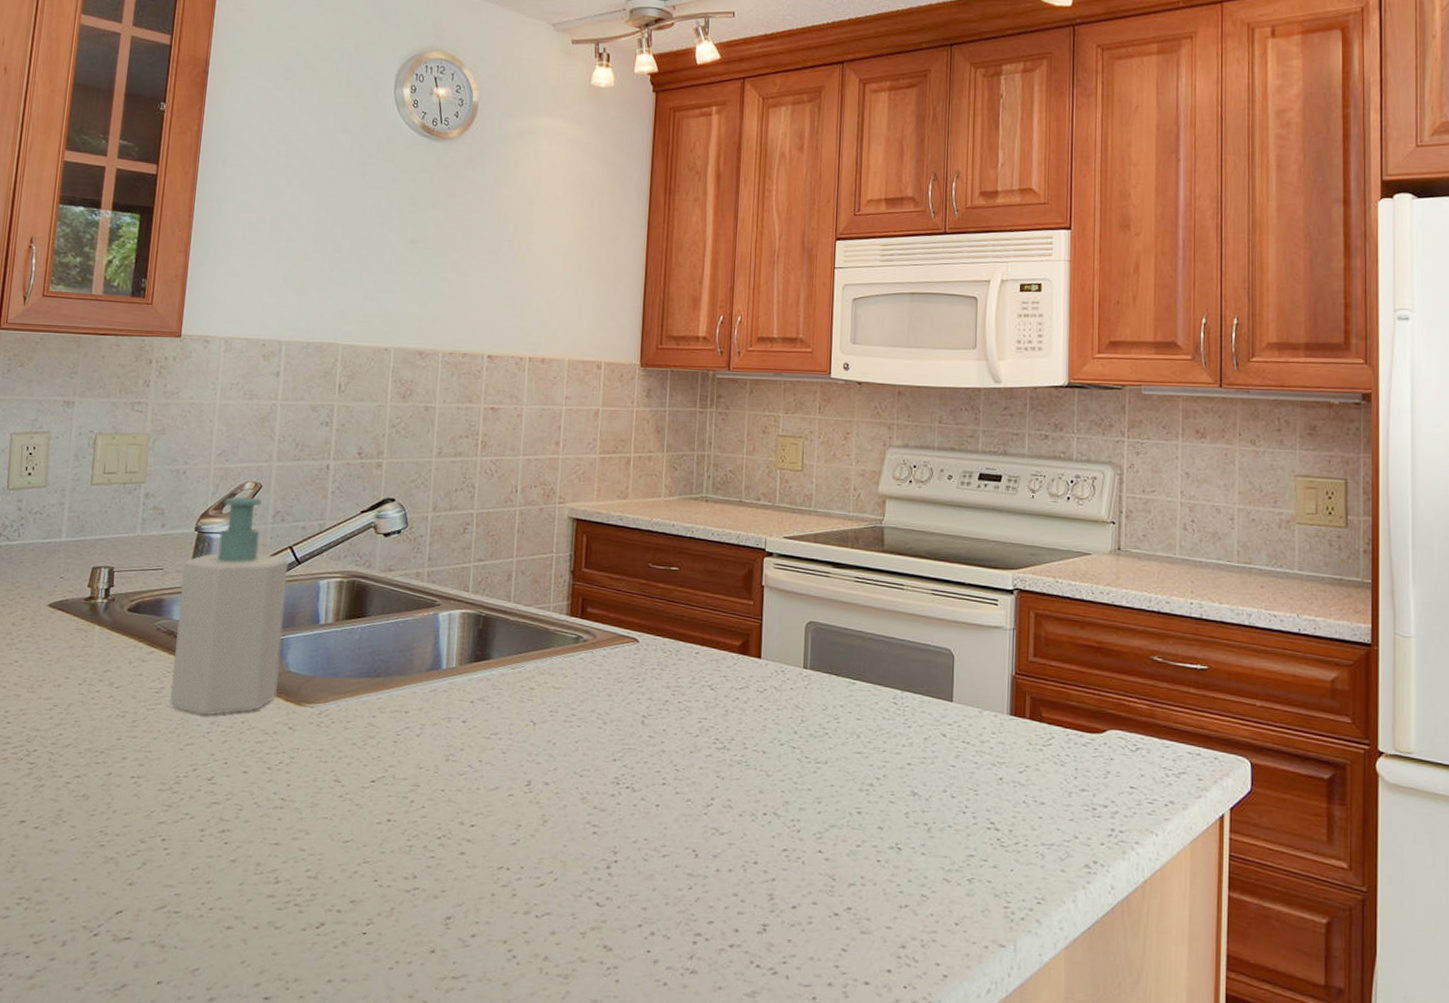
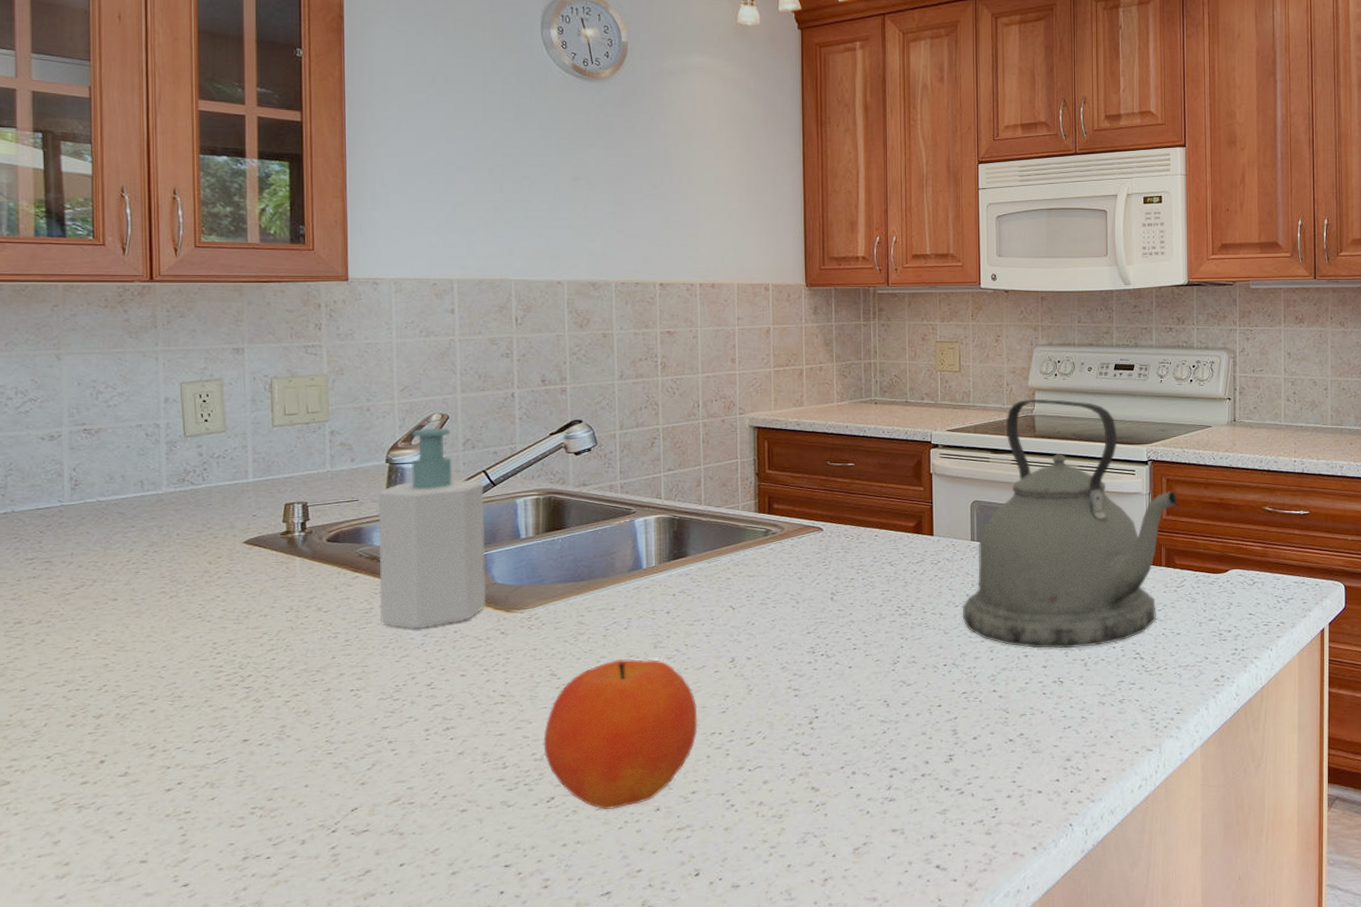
fruit: none [319,769,486,945] -> present [543,658,698,809]
kettle: none [788,508,1047,809] -> present [962,398,1177,649]

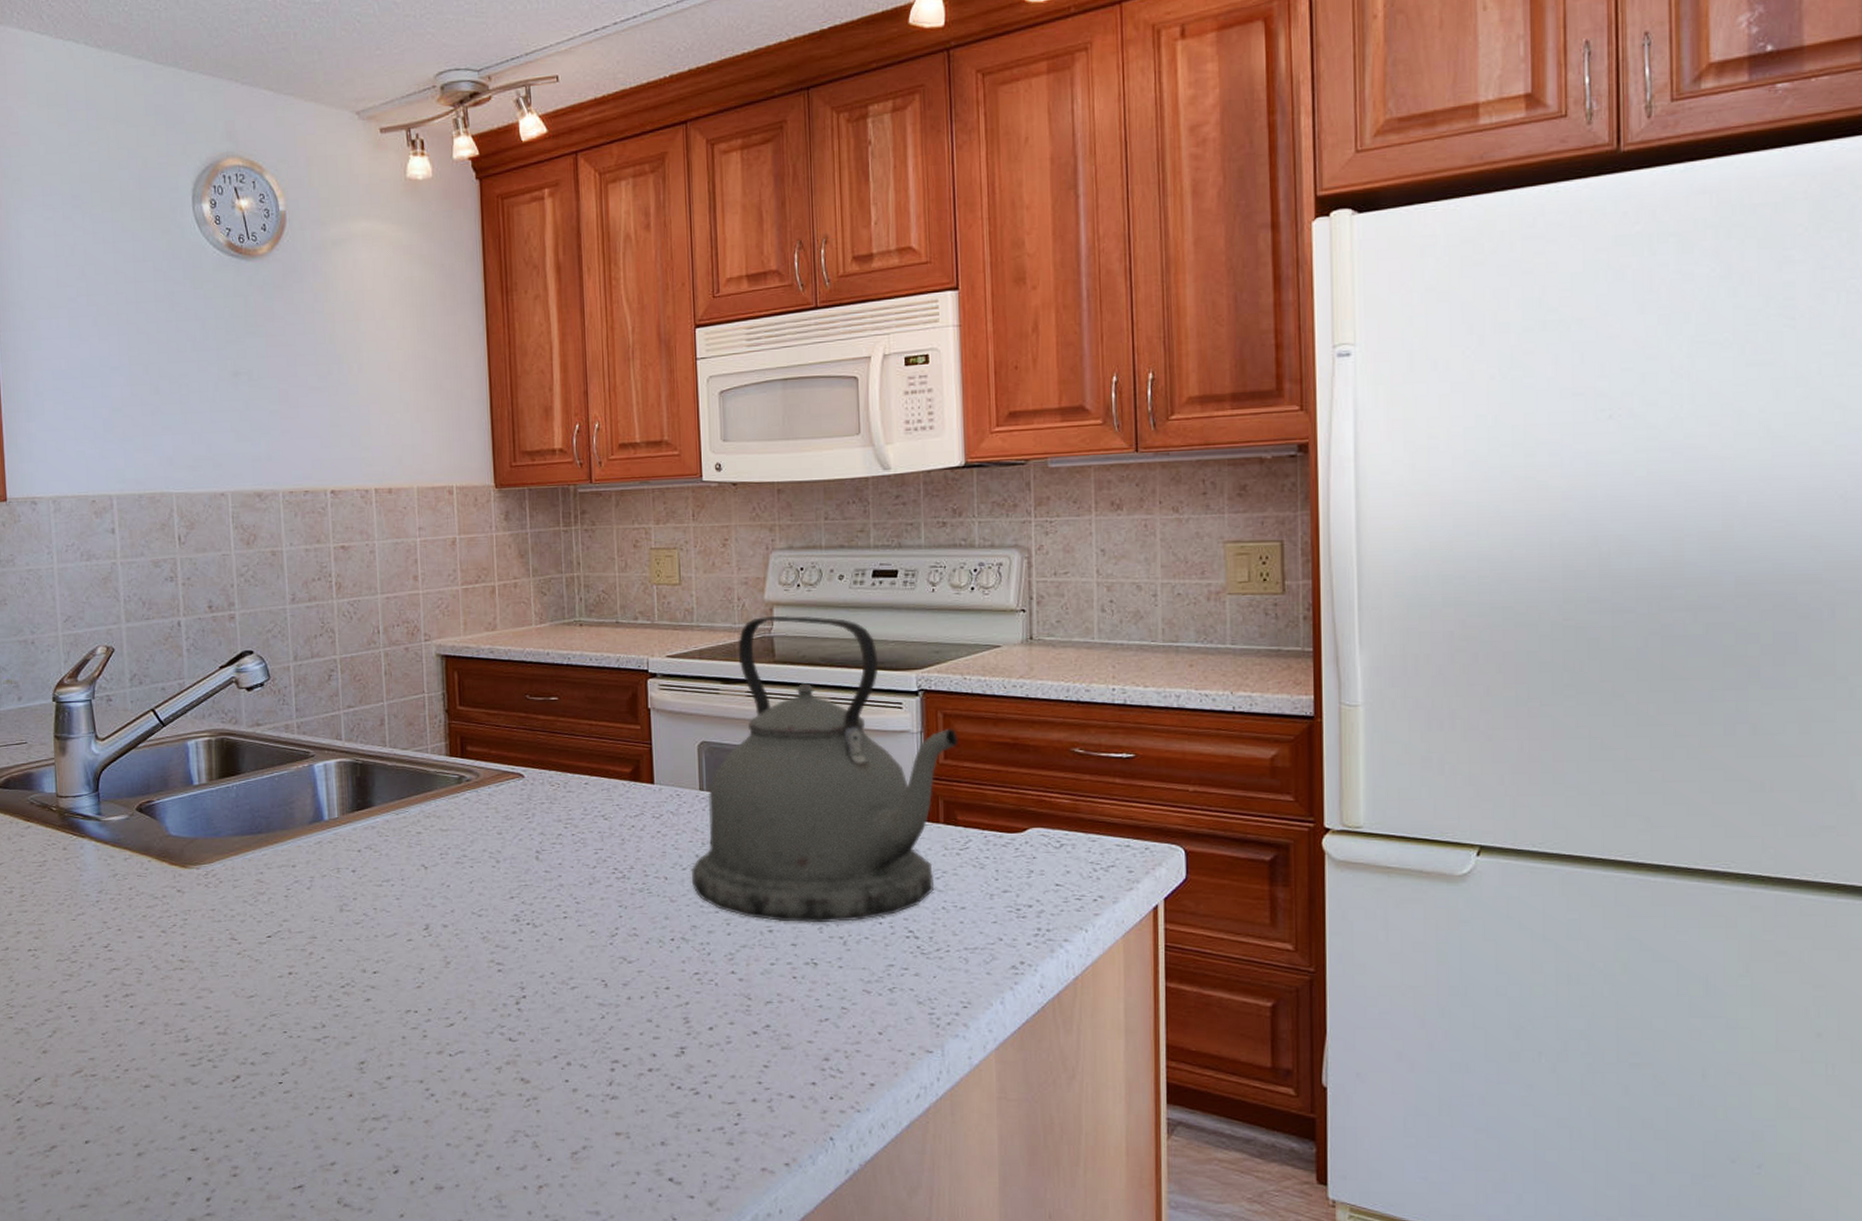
soap bottle: present [379,427,486,629] -> none [47,661,160,885]
fruit: present [543,658,698,809] -> none [225,922,391,1092]

